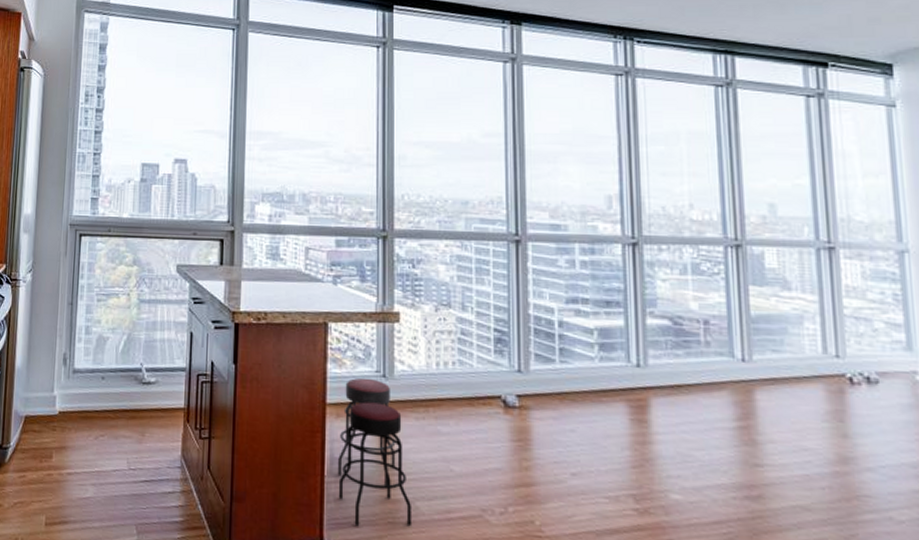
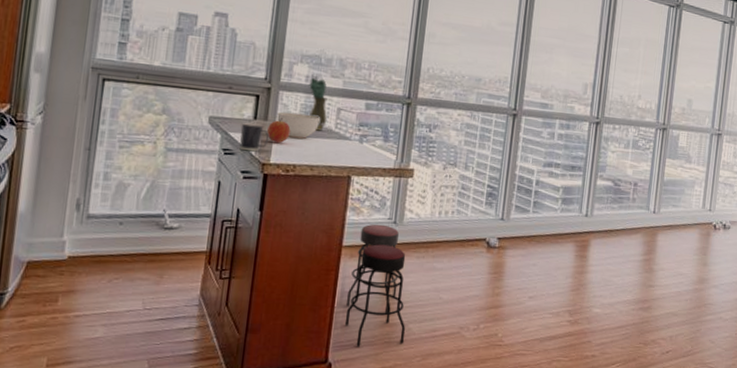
mug: none [207,268,237,300] -> present [239,122,270,152]
fruit: none [235,262,258,290] -> present [267,118,291,144]
bowl: none [243,255,287,284] -> present [277,111,320,139]
vase: none [272,213,296,274] -> present [308,74,328,131]

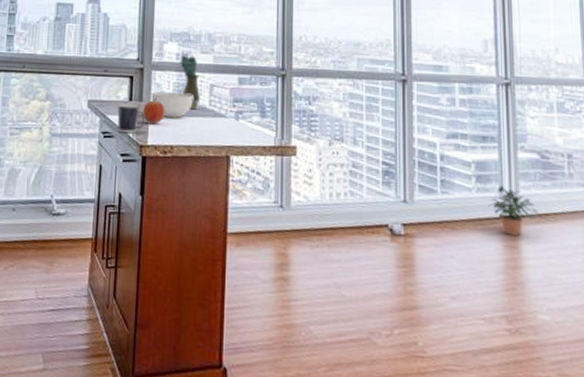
bar stool: present [344,224,406,347] -> none [236,208,306,351]
potted plant: none [569,207,606,247] -> present [489,185,539,236]

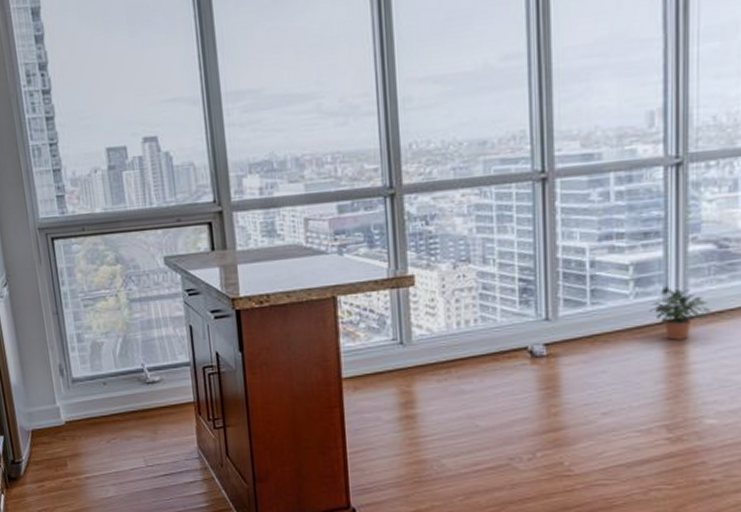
mug: present [117,104,145,134] -> none [199,254,233,288]
fruit: present [143,98,165,125] -> none [229,243,255,274]
bowl: present [151,91,193,119] -> none [236,233,286,265]
vase: present [179,52,201,110] -> none [263,185,295,250]

